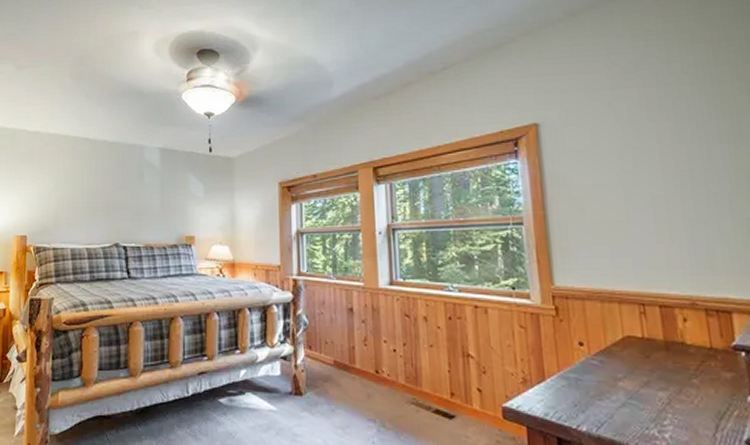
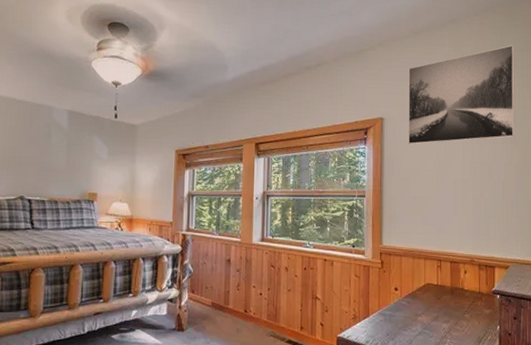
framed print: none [567,11,739,154] -> present [408,44,515,145]

